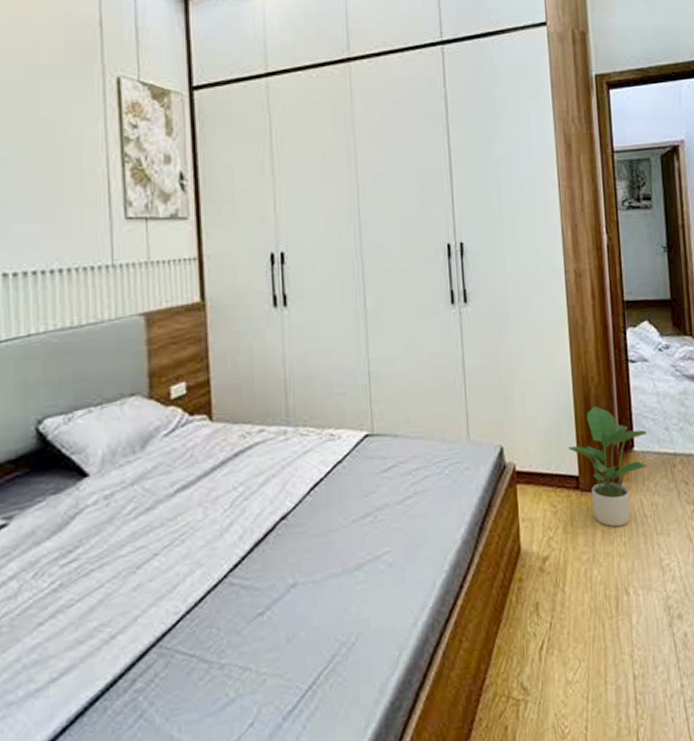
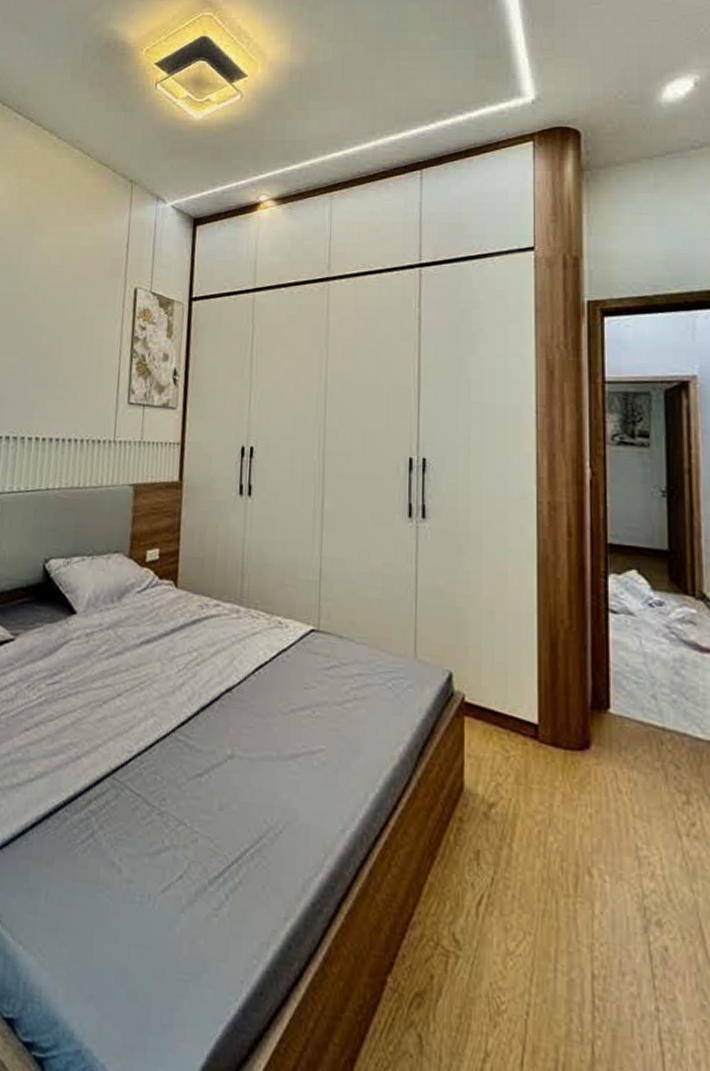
potted plant: present [567,405,647,528] -> none [526,651,628,795]

